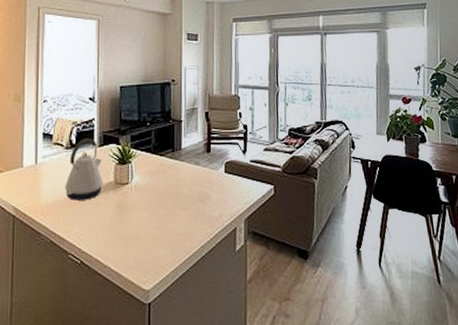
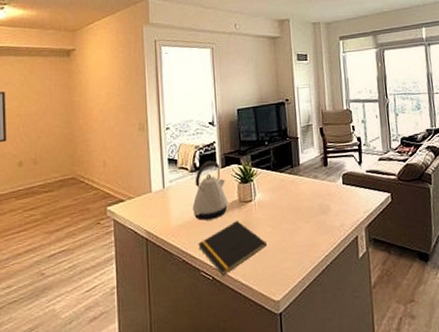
notepad: none [68,204,140,260] -> present [198,221,267,276]

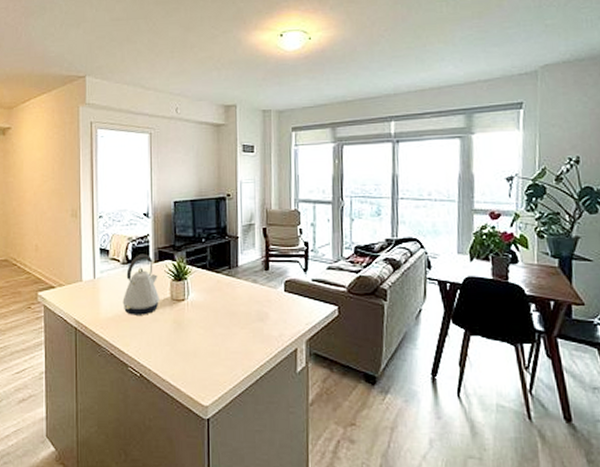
notepad: present [198,221,267,276] -> none [127,319,198,374]

